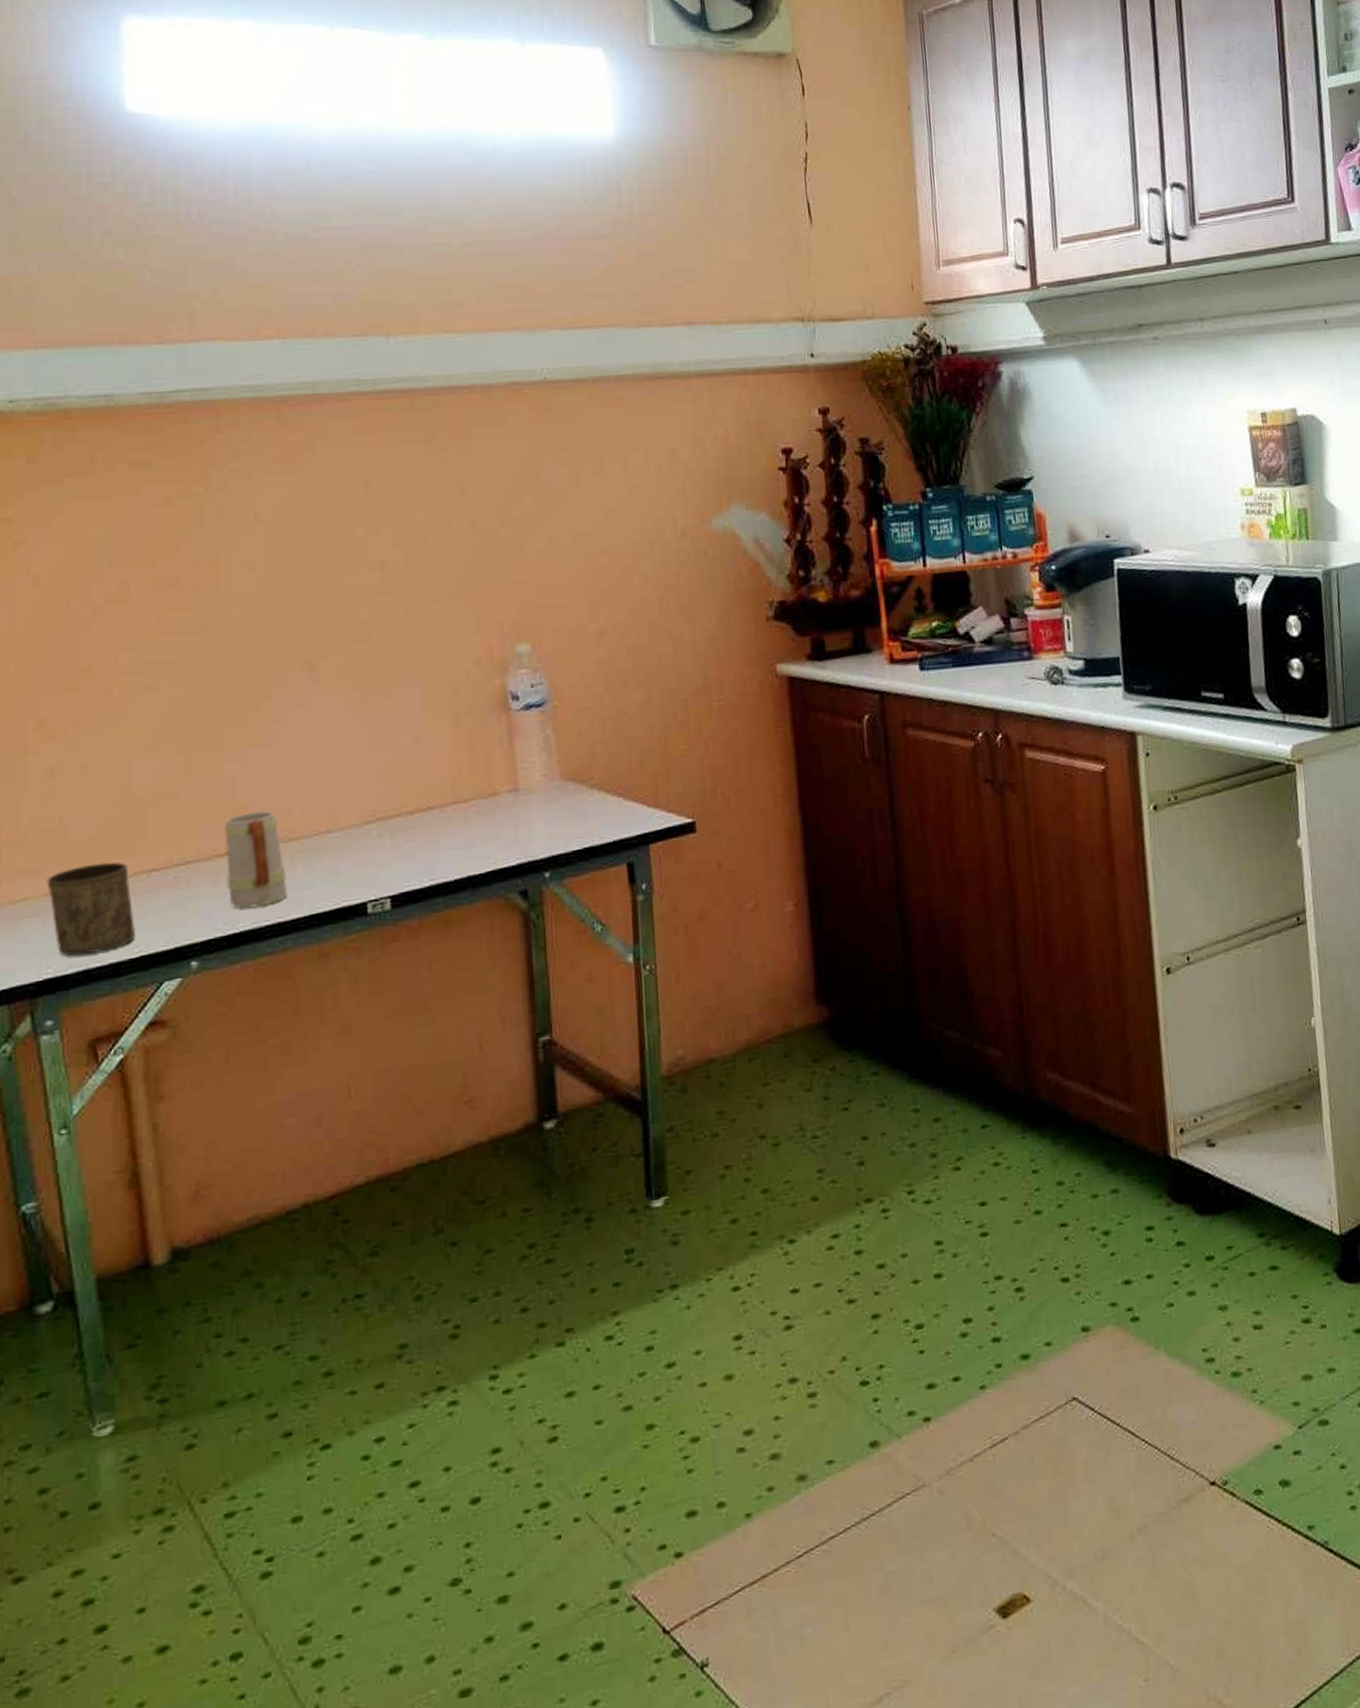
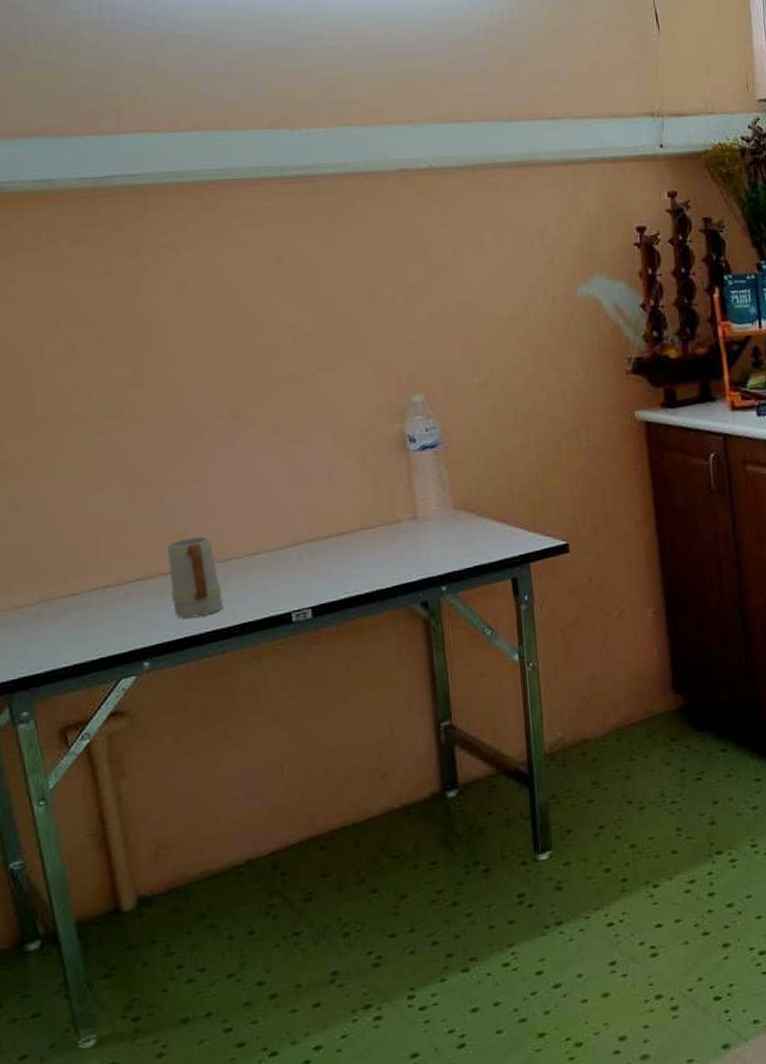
cup: present [47,862,135,957] -> none [17,579,95,659]

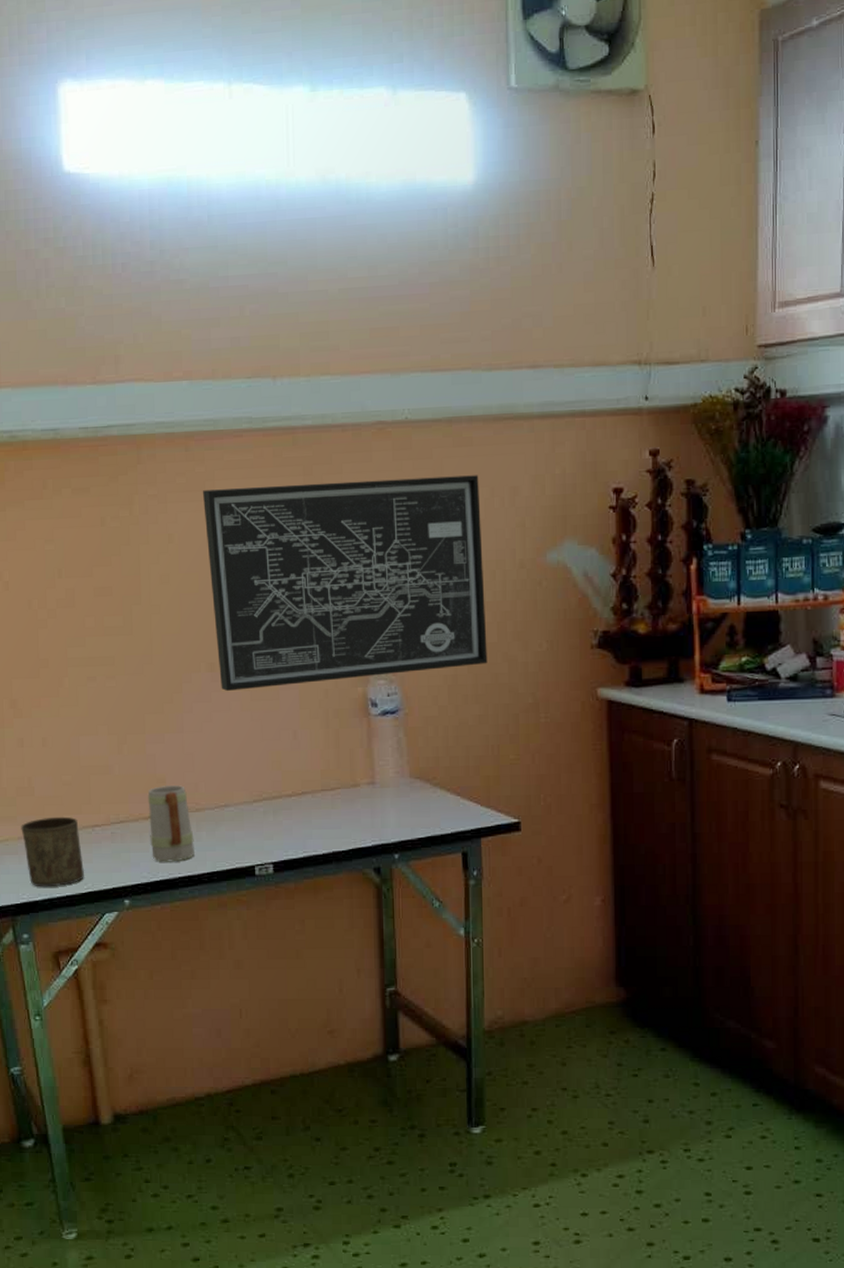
cup: none [17,579,95,659] -> present [21,816,84,887]
wall art: none [218,217,526,437] -> present [202,475,488,692]

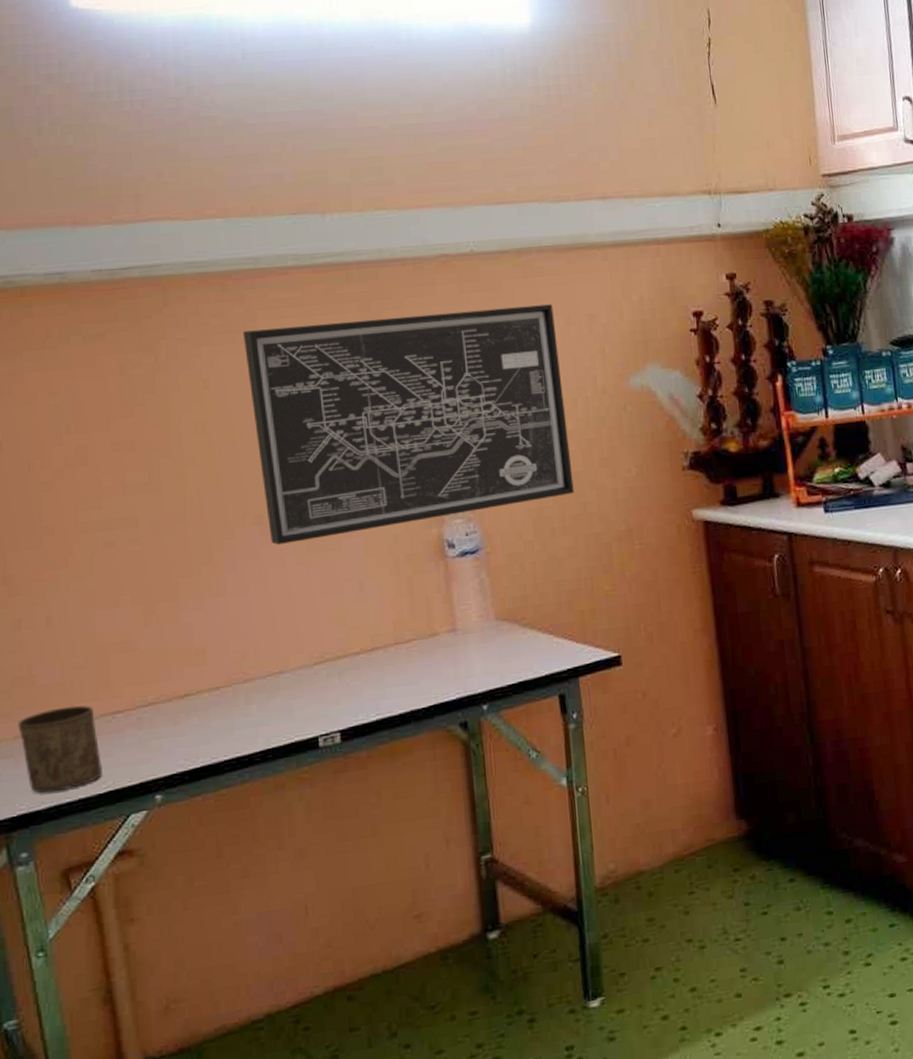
mug: present [147,784,195,862] -> none [183,654,243,746]

